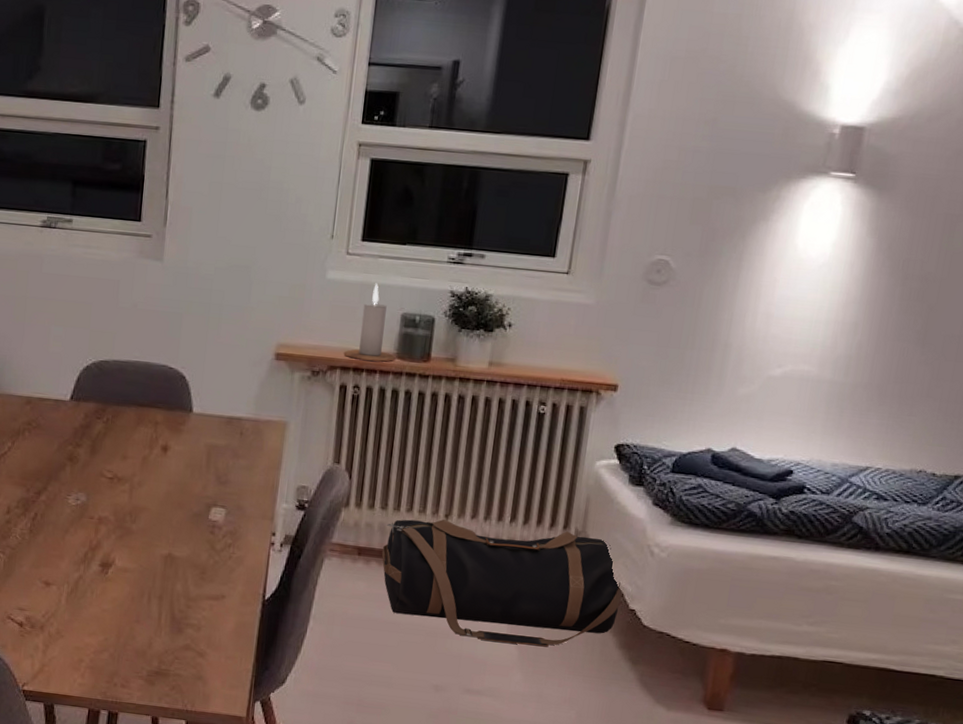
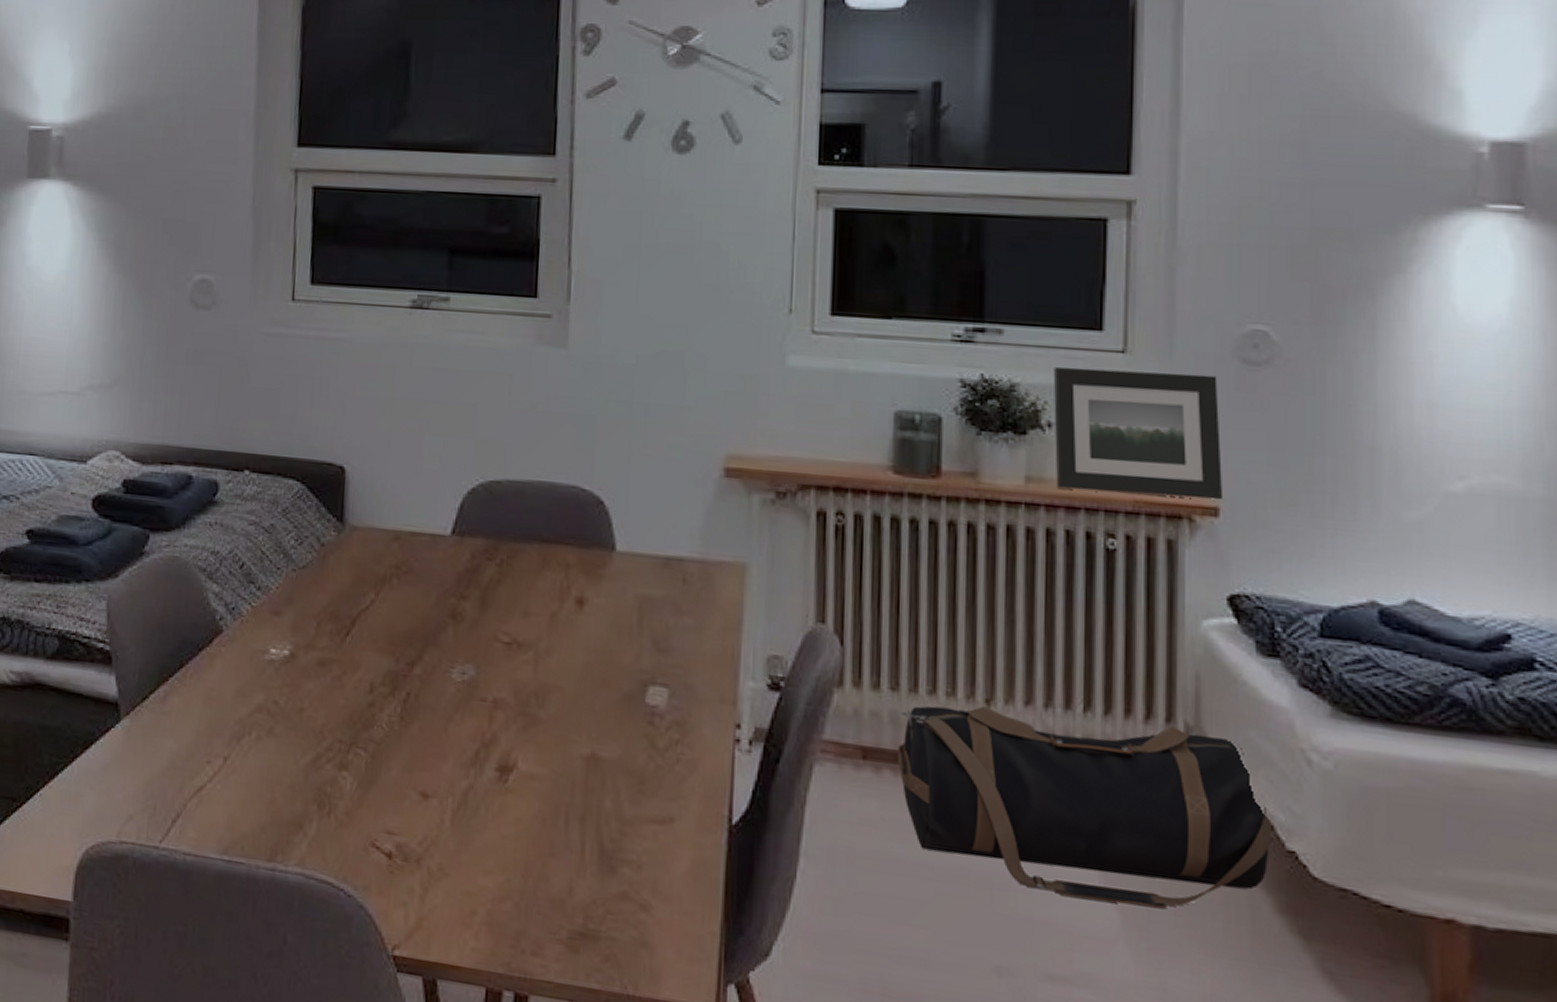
candle: present [343,283,396,362] -> none [818,370,892,479]
picture frame: none [509,283,630,380] -> present [1053,366,1224,500]

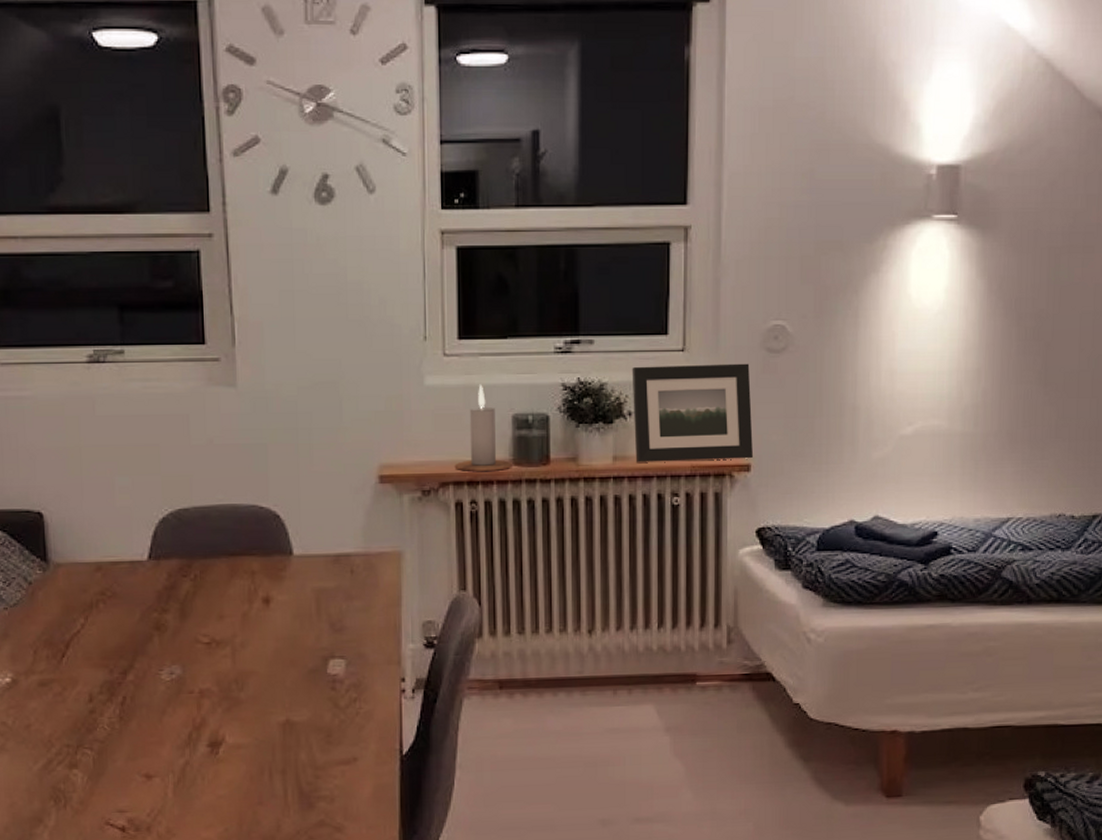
candle: none [818,370,892,479] -> present [454,384,512,472]
duffel bag: present [896,705,1270,910] -> none [525,629,783,762]

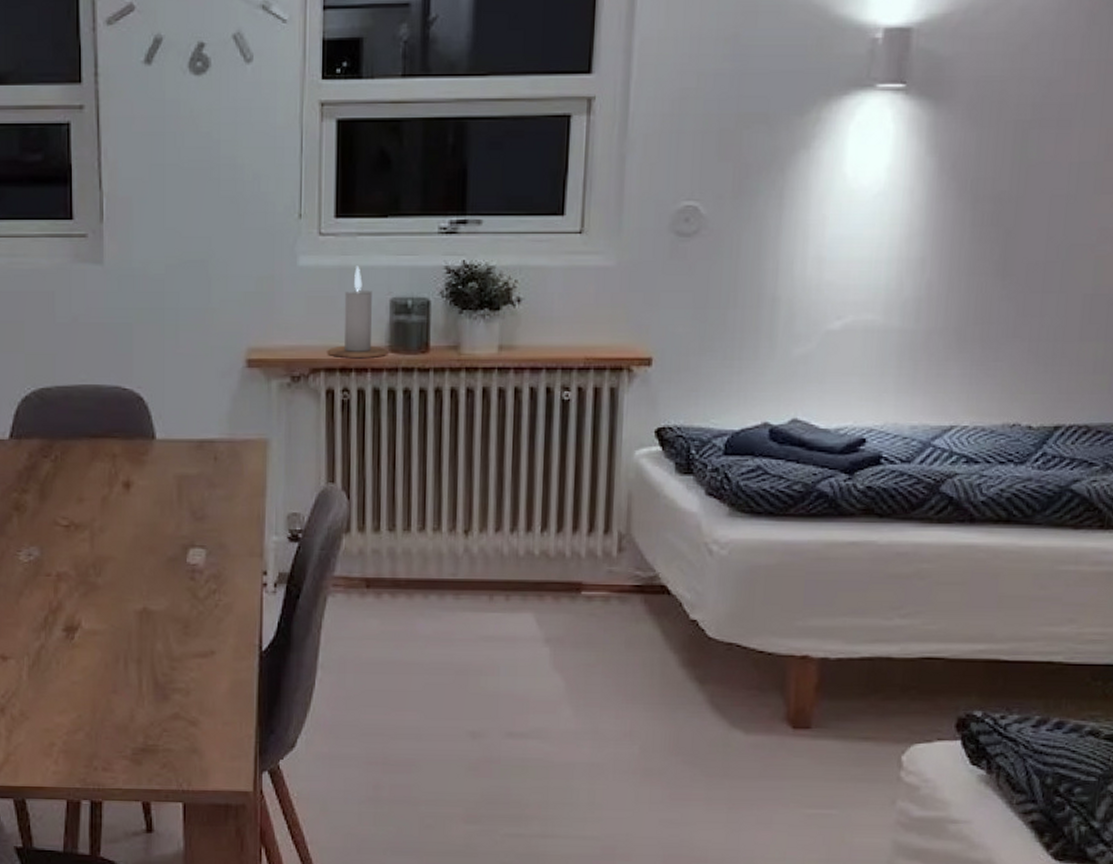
picture frame: present [632,363,754,463] -> none [522,248,656,353]

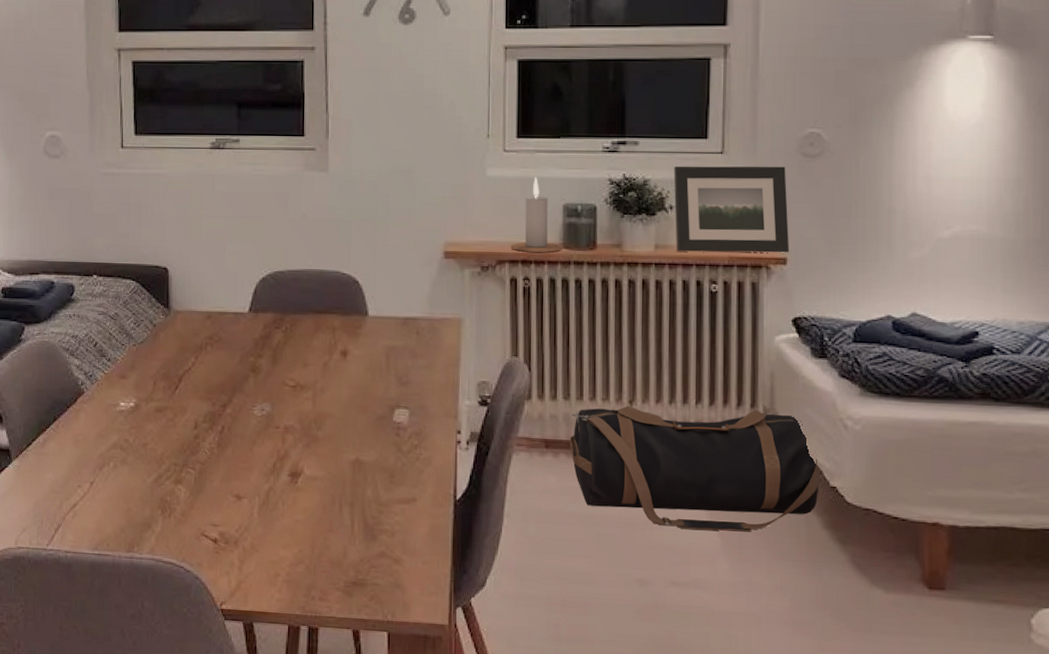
duffel bag: none [394,535,679,674] -> present [569,405,820,532]
picture frame: none [522,248,656,353] -> present [673,166,790,253]

